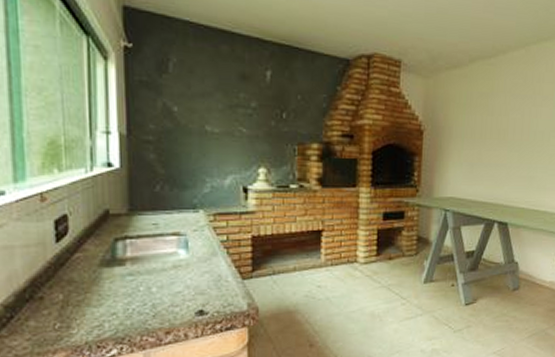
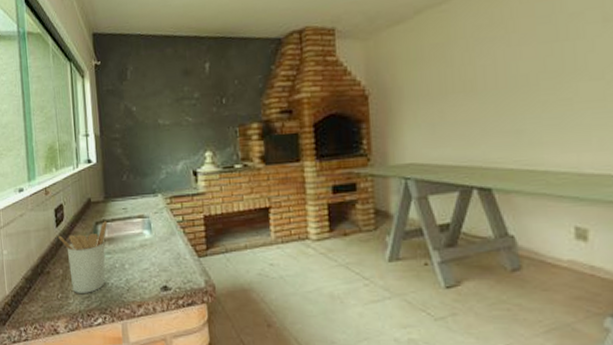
utensil holder: none [59,238,132,322] -> present [58,221,108,293]

